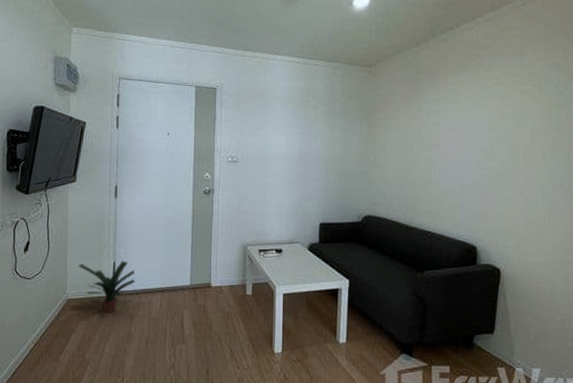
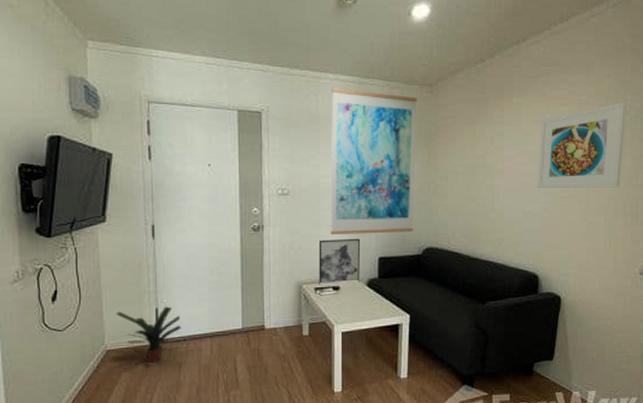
wall art: none [263,204,303,247] -> present [318,238,361,285]
wall art: none [275,68,357,201] -> present [331,88,417,234]
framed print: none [473,82,561,164] -> present [538,101,627,188]

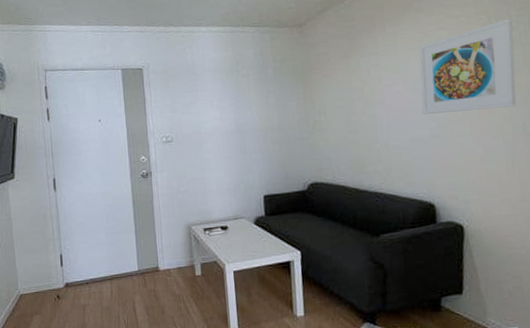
potted plant: present [116,306,181,362] -> none [27,252,83,305]
wall art: present [318,238,361,285] -> none [204,178,247,225]
wall art: present [331,88,417,234] -> none [204,38,296,176]

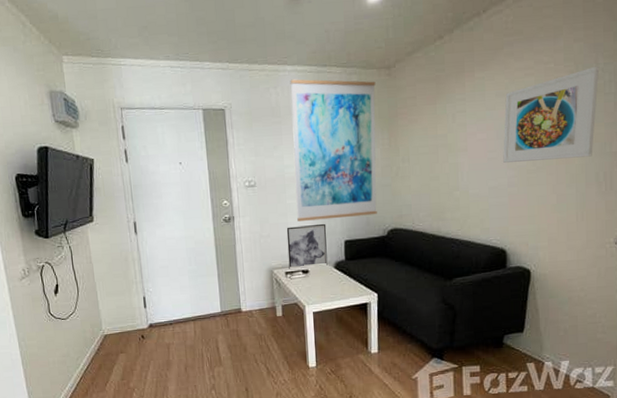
wall art: none [204,38,296,176] -> present [290,79,377,221]
wall art: none [204,178,247,225] -> present [286,223,328,269]

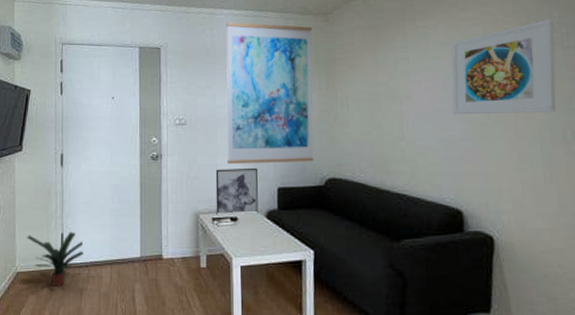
potted plant: none [110,294,167,344] -> present [27,232,84,287]

